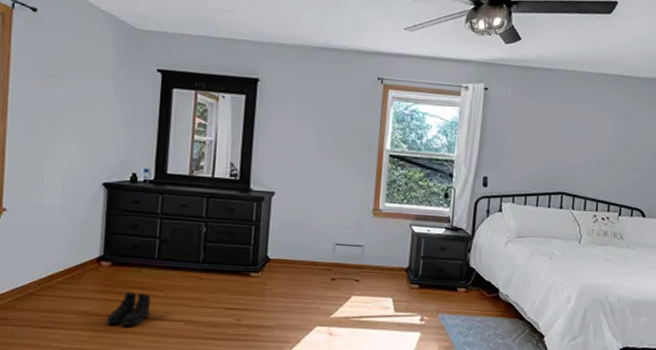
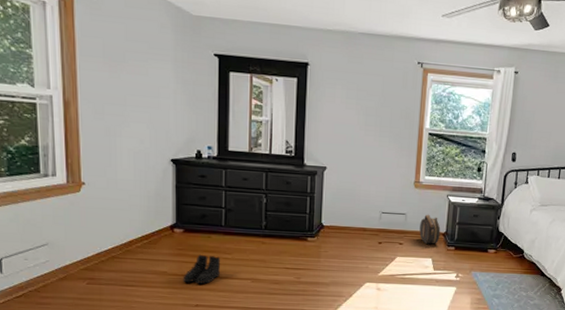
hat box: none [378,246,403,281] -> present [419,214,441,244]

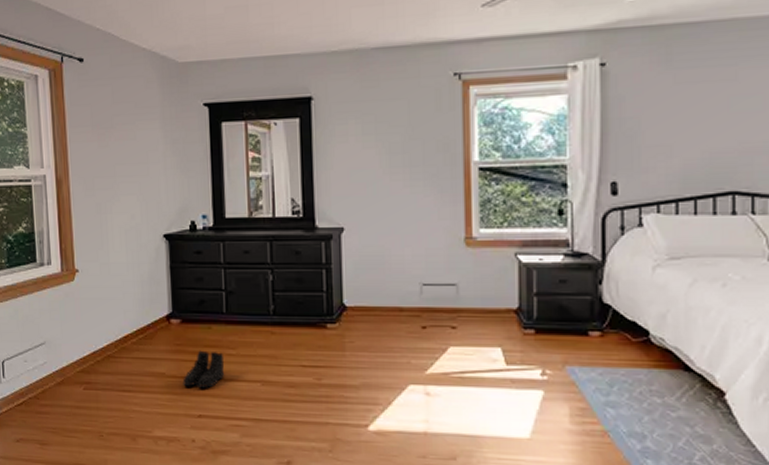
hat box: present [419,214,441,244] -> none [479,283,511,326]

